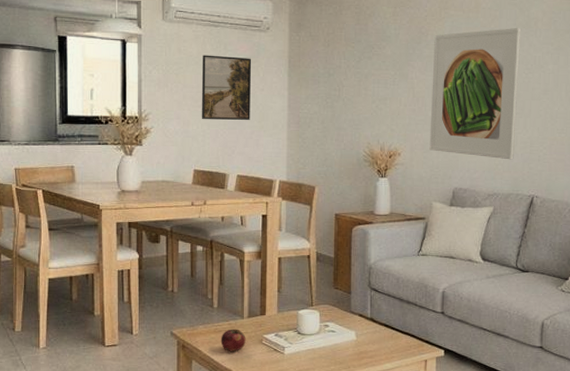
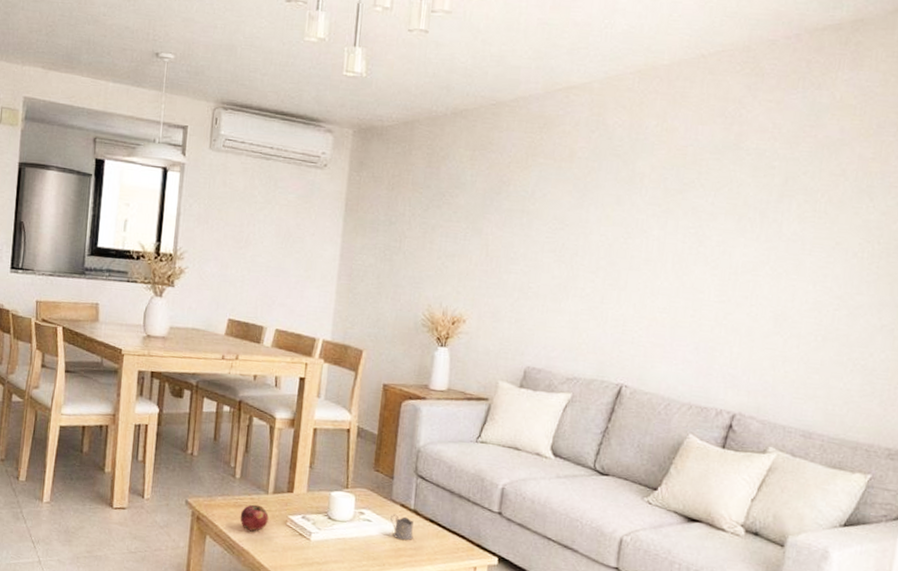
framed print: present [201,55,252,120] -> none [241,190,304,268]
tea glass holder: none [351,323,372,345] -> present [390,514,414,541]
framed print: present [429,28,522,160] -> none [500,183,624,340]

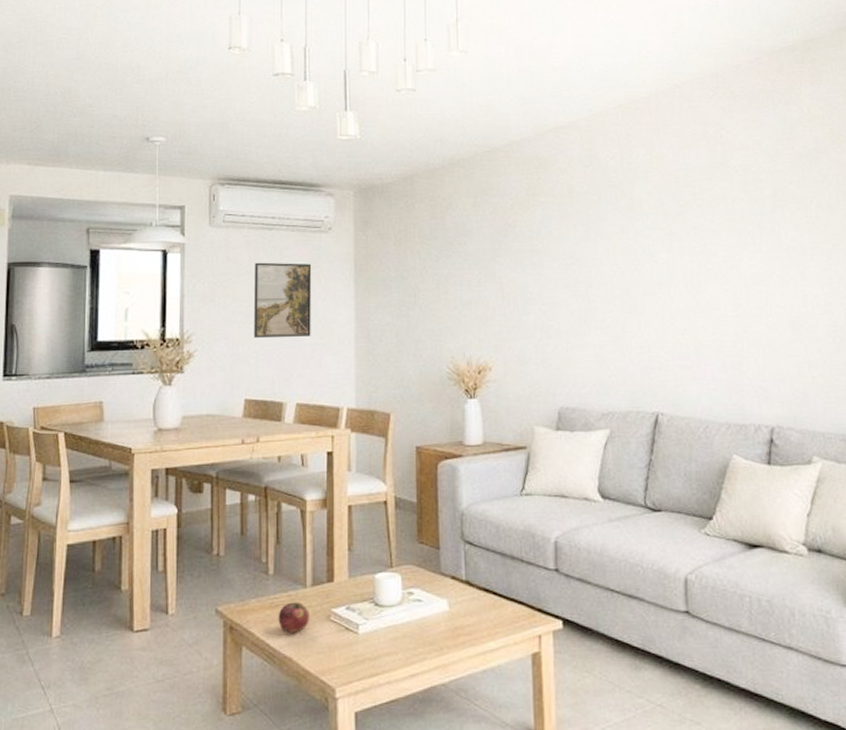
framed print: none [241,190,304,268] -> present [253,262,312,338]
tea glass holder: present [390,514,414,541] -> none [442,588,469,617]

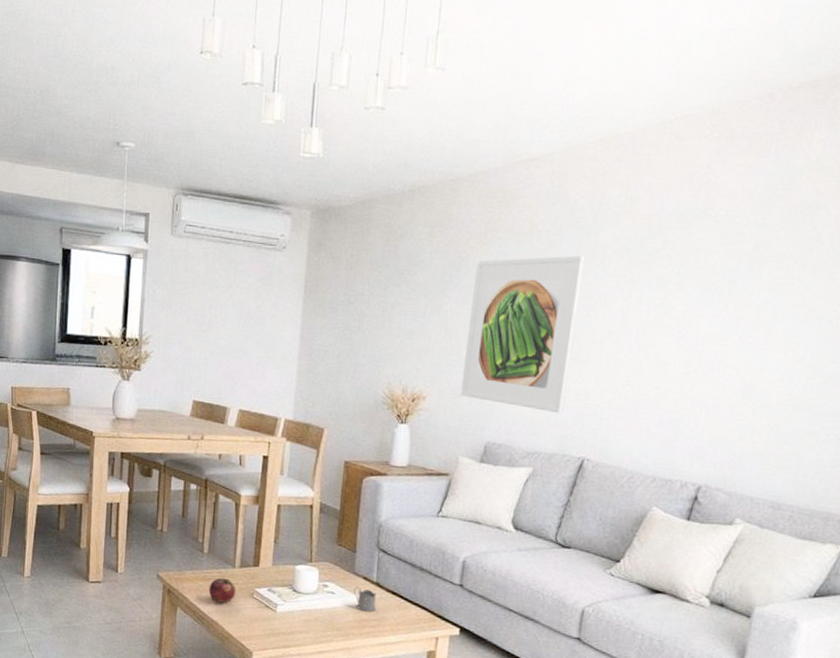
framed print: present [253,262,312,338] -> none [204,274,264,349]
tea glass holder: none [442,588,469,617] -> present [353,586,376,612]
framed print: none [523,213,630,370] -> present [460,255,586,414]

